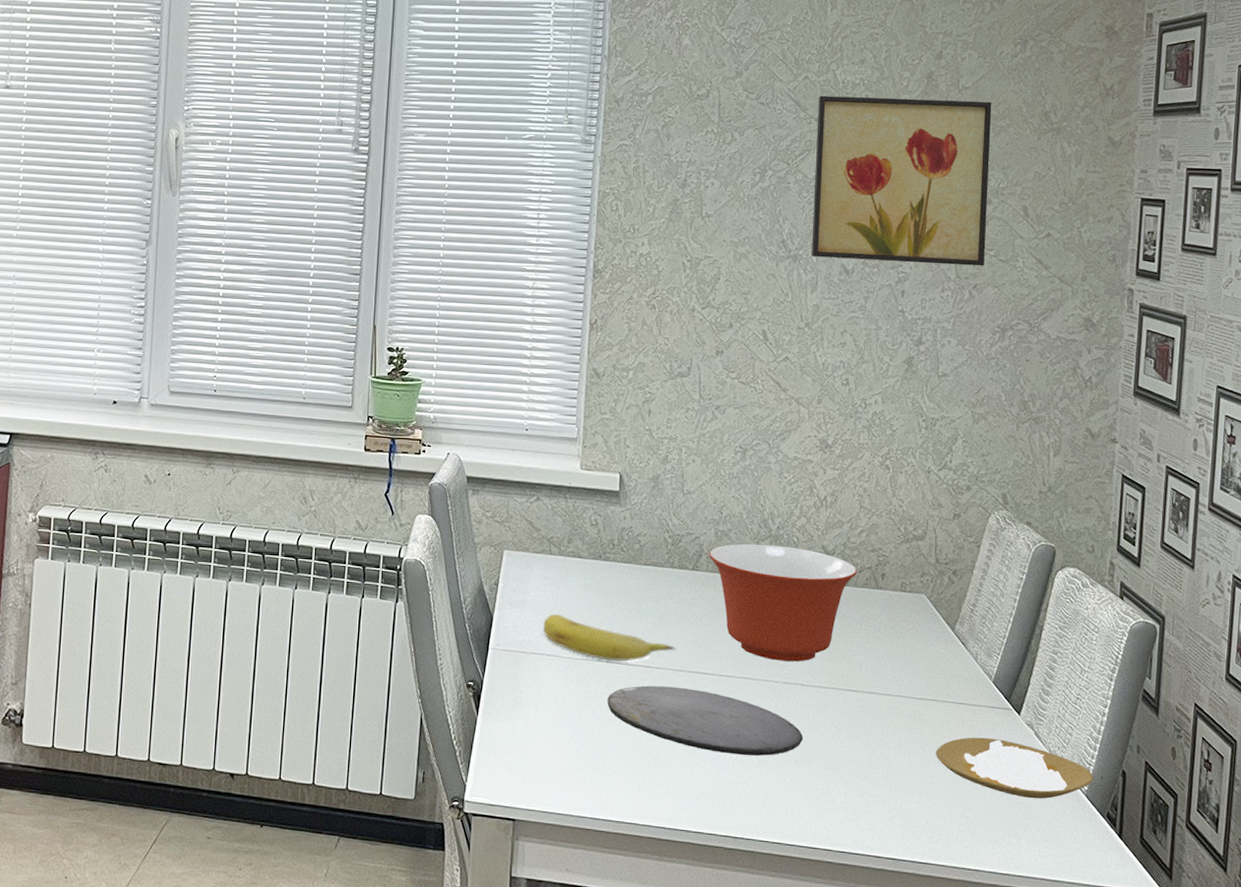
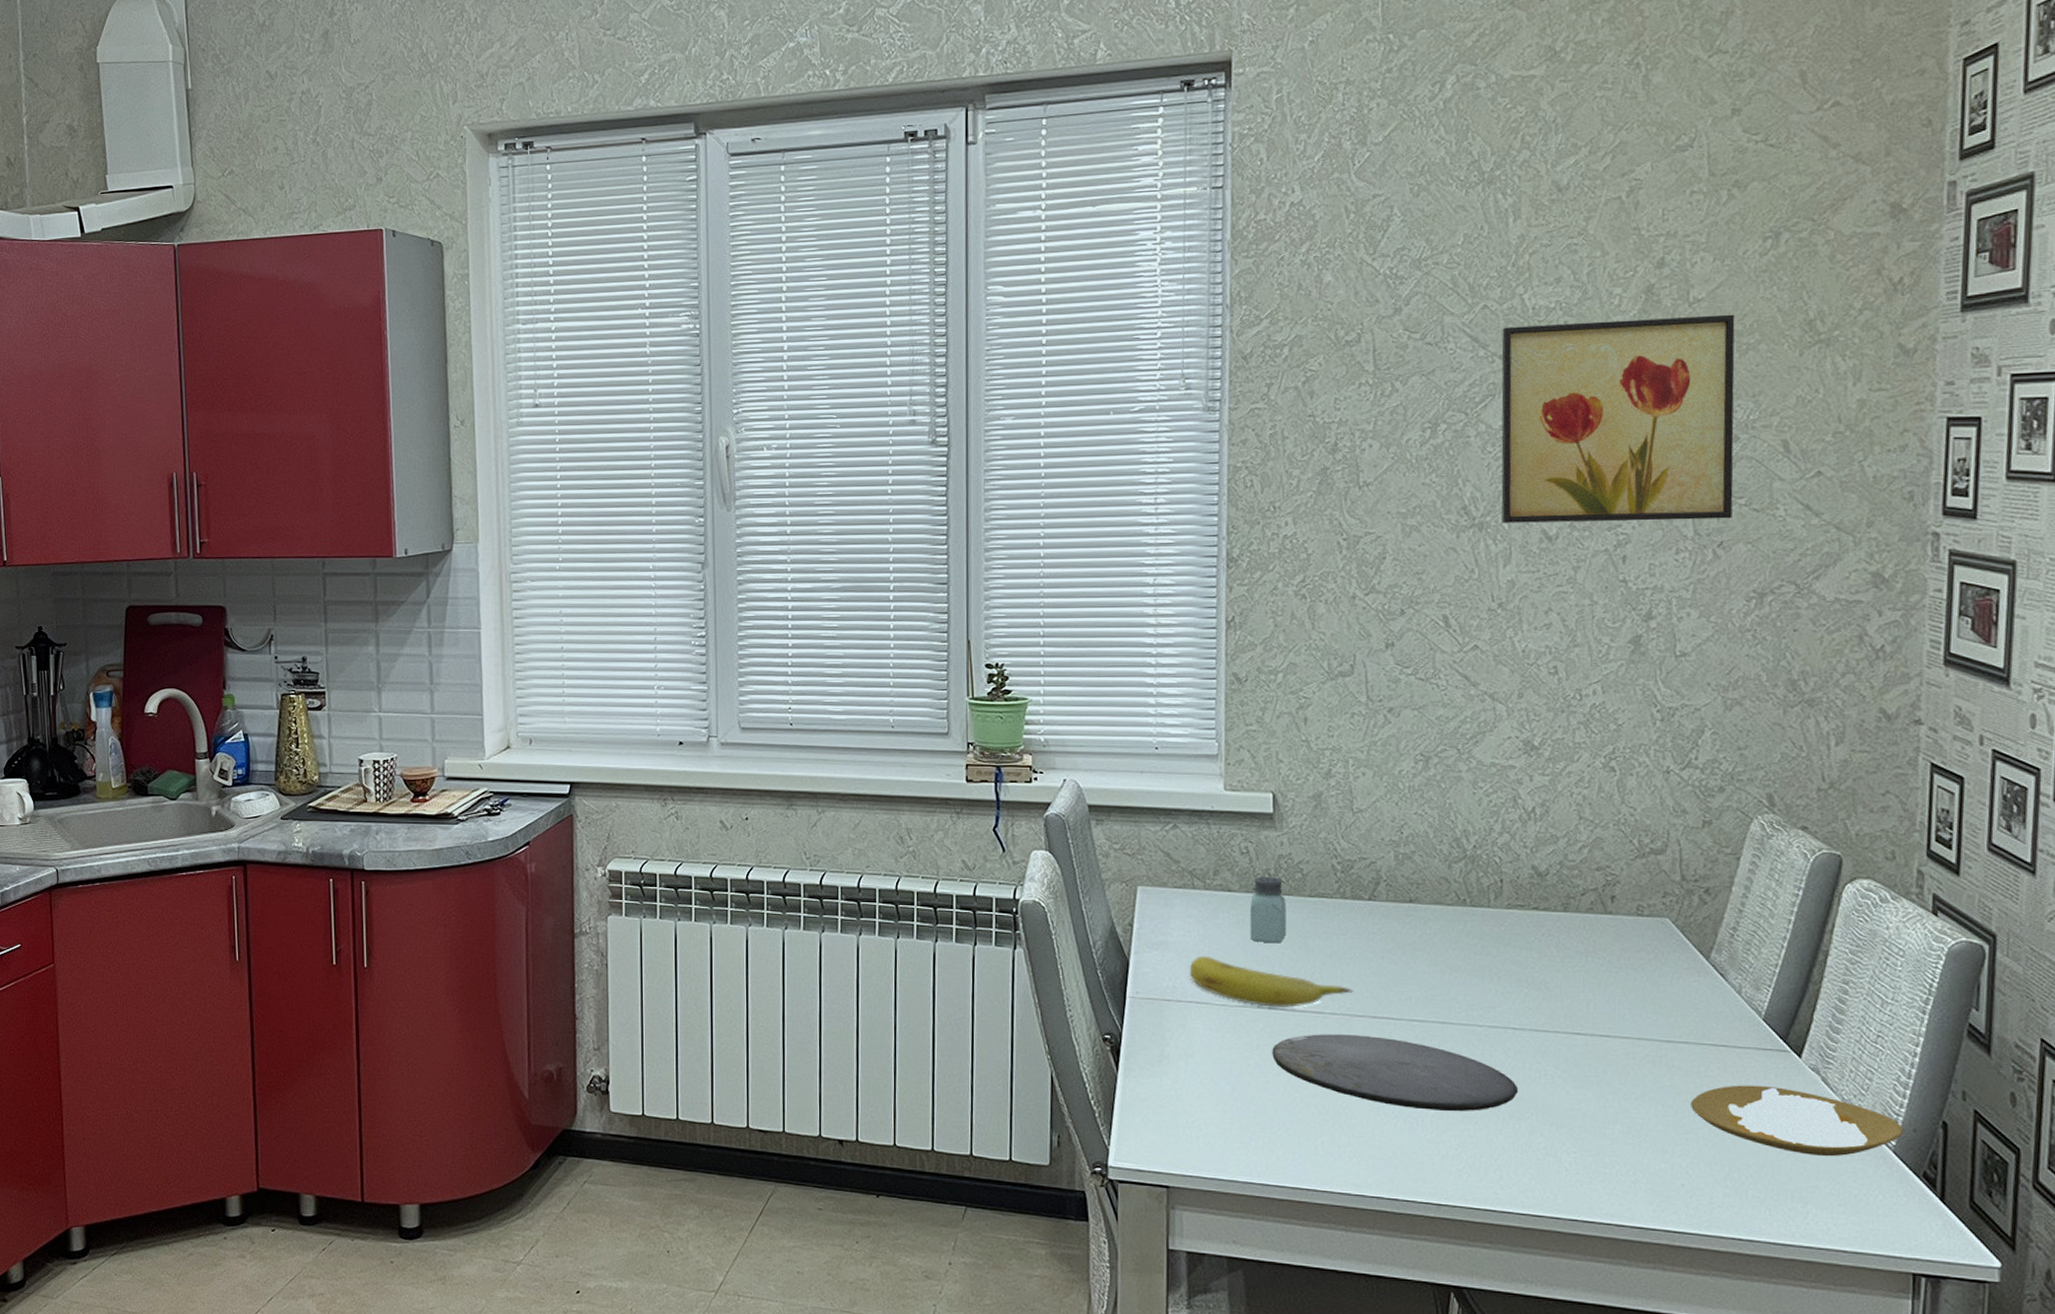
saltshaker: none [595,546,626,605] -> present [1249,876,1287,944]
mixing bowl: present [709,543,858,662] -> none [1389,867,1579,1002]

